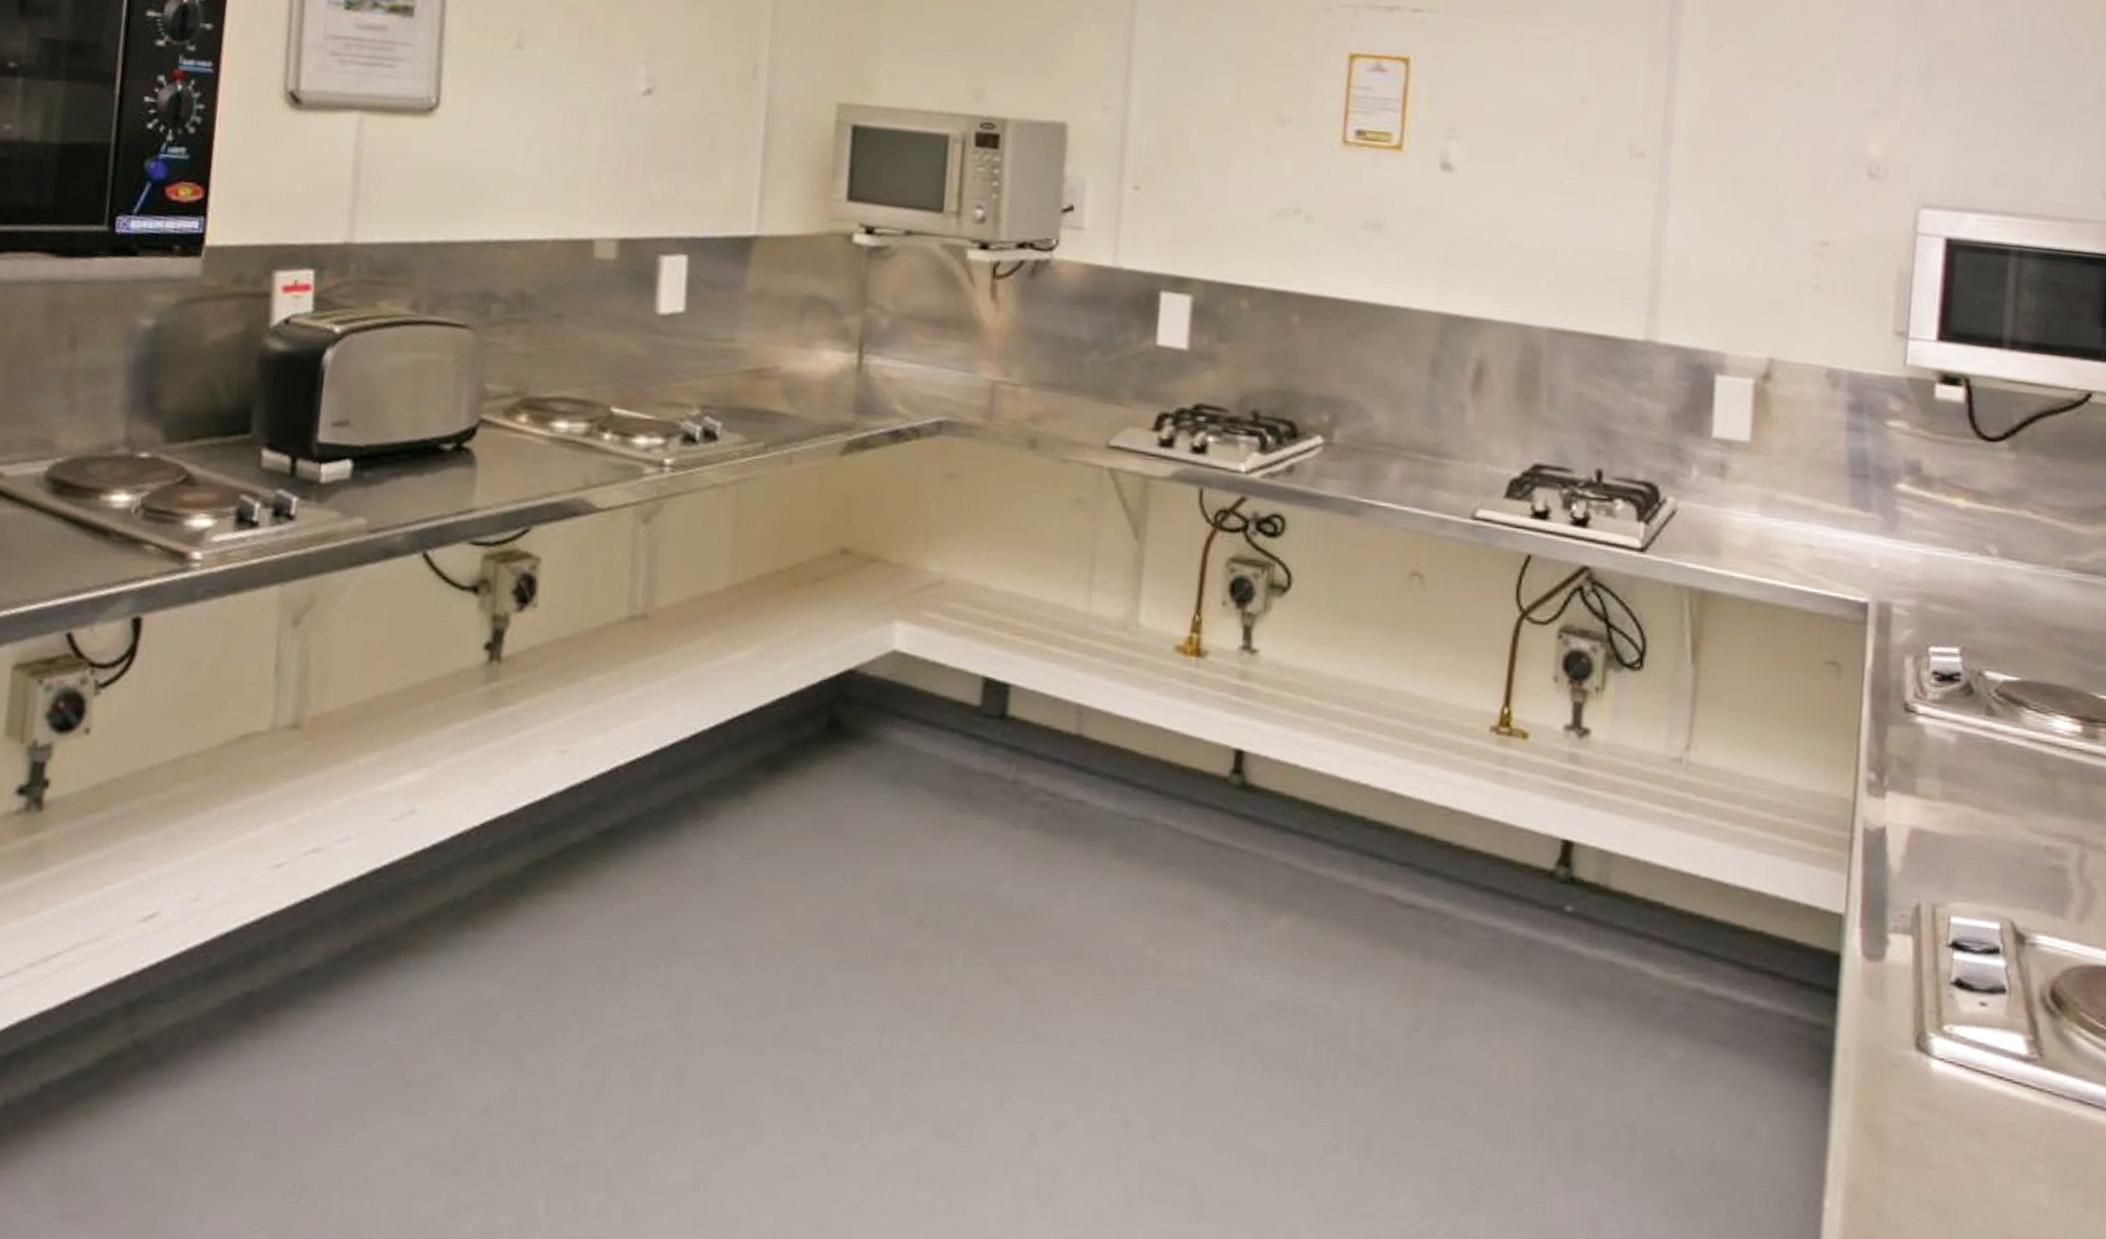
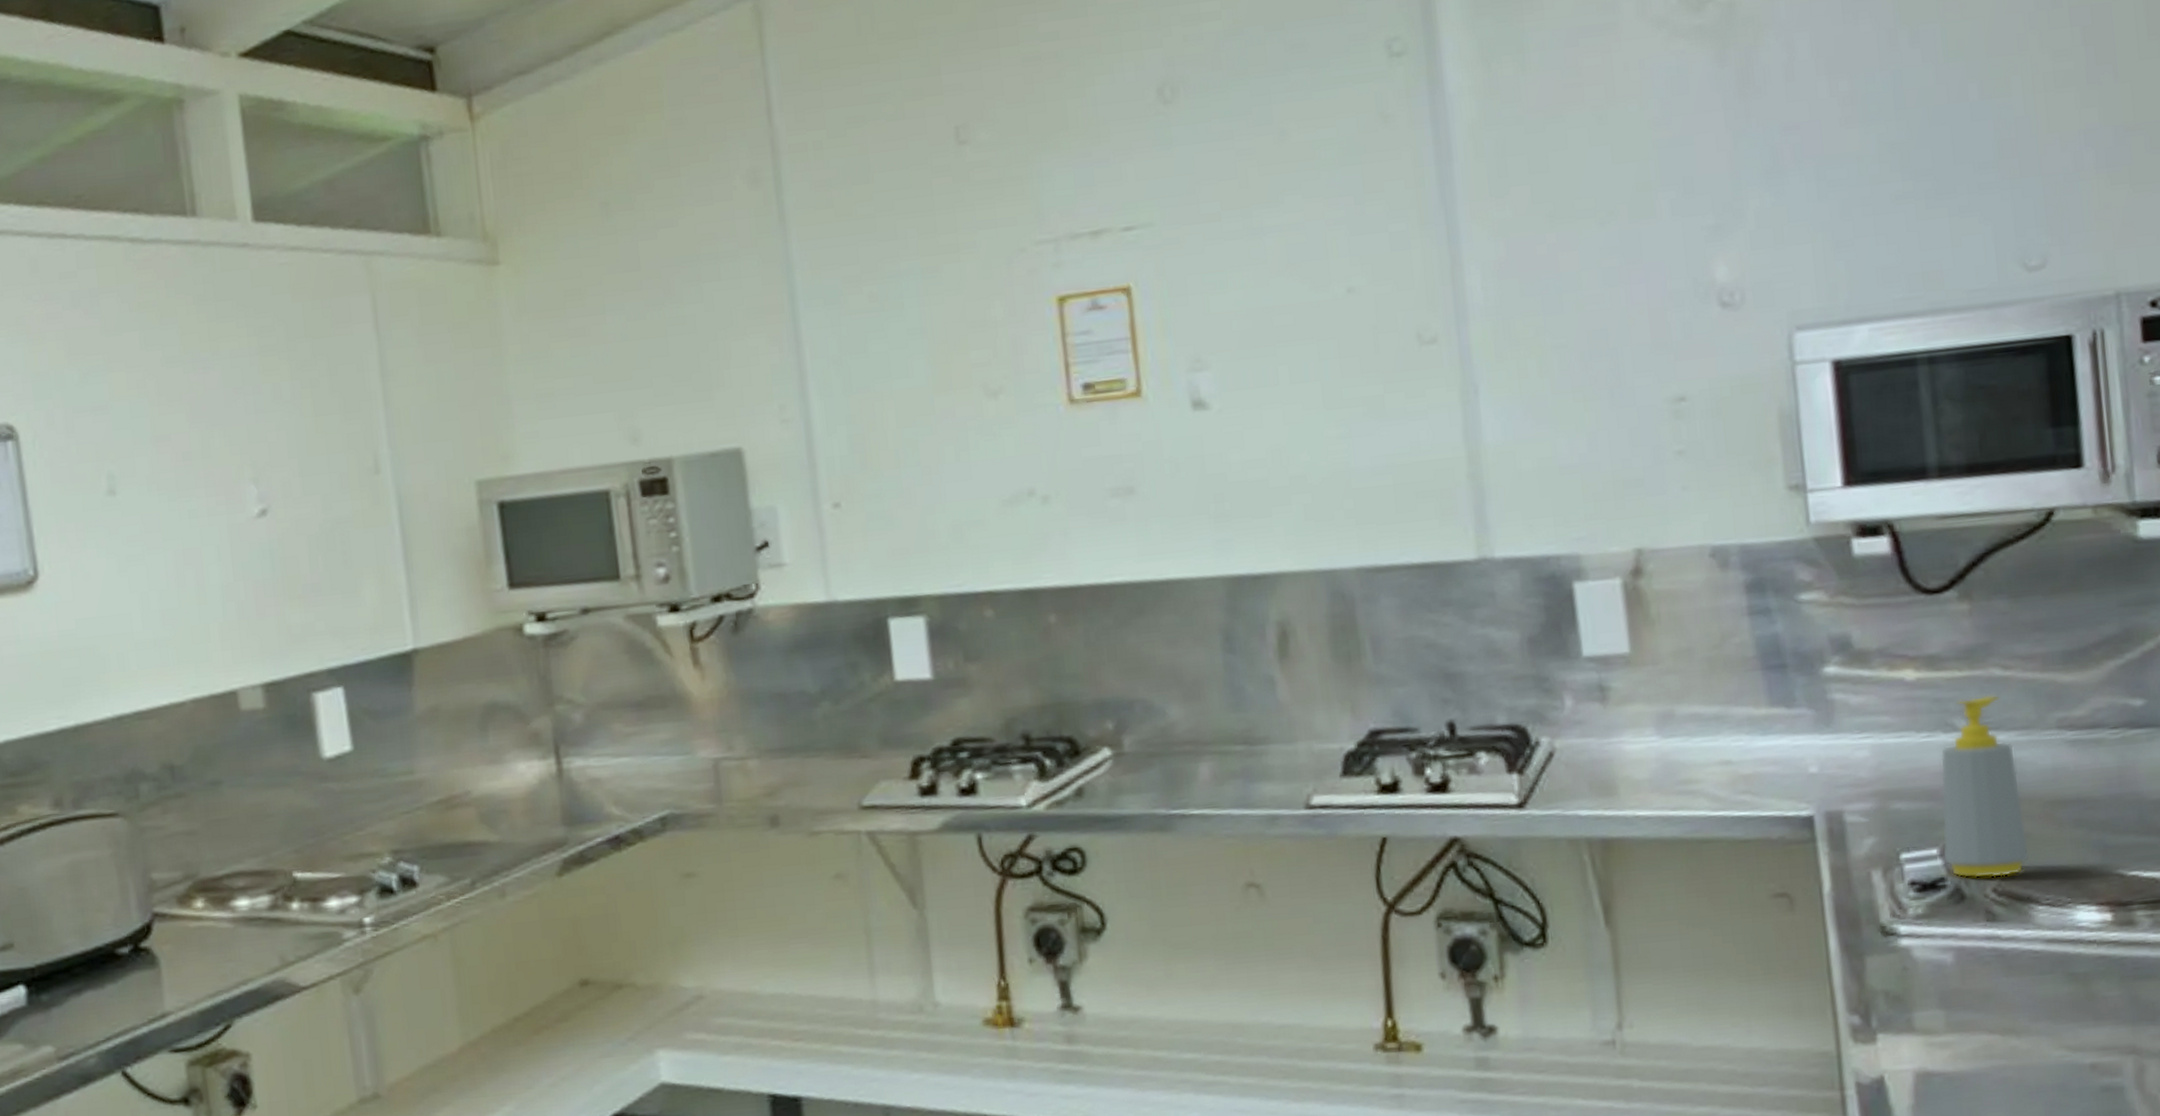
soap bottle: none [1961,531,2031,682] -> present [1940,694,2030,879]

